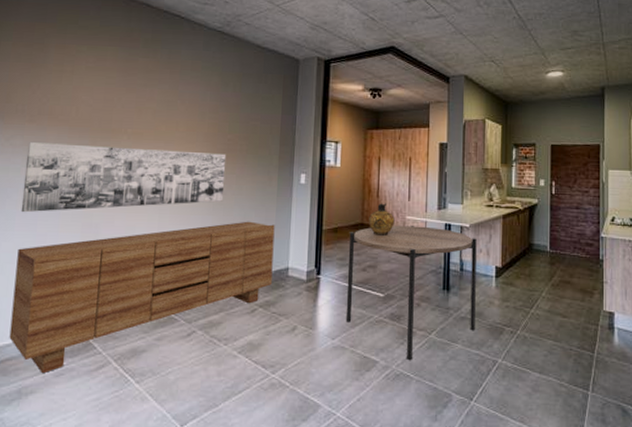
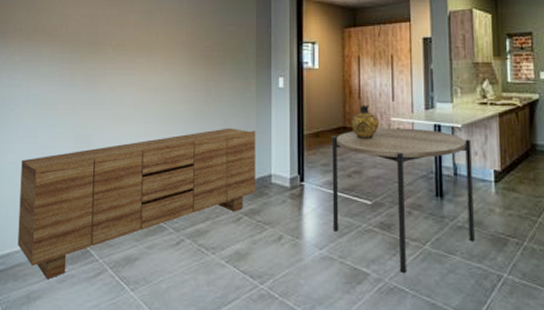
wall art: present [21,142,227,213] -> none [22,58,205,126]

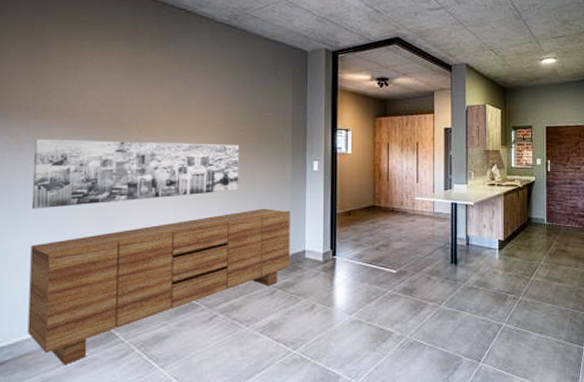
wall art: none [22,58,205,126] -> present [31,139,240,210]
dining table: present [331,128,475,273] -> none [361,206,481,329]
ceramic jug: present [351,104,379,140] -> none [380,186,404,217]

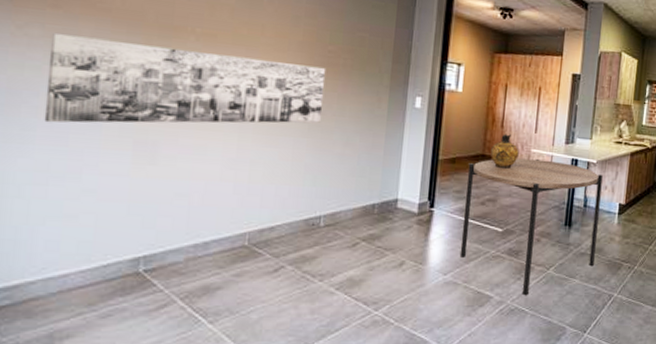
sideboard: present [27,208,290,365] -> none [33,146,384,315]
dining table: none [361,206,481,329] -> present [459,158,603,295]
ceramic jug: none [380,186,404,217] -> present [490,134,519,170]

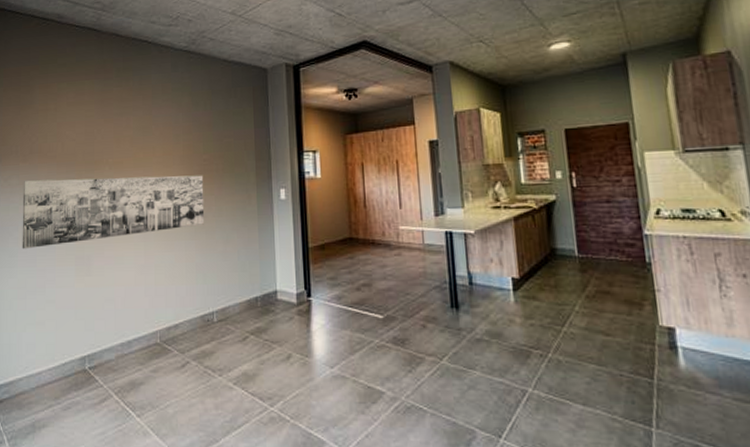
dining table: present [459,158,603,295] -> none [338,236,495,390]
ceramic jug: present [490,134,519,170] -> none [358,213,387,251]

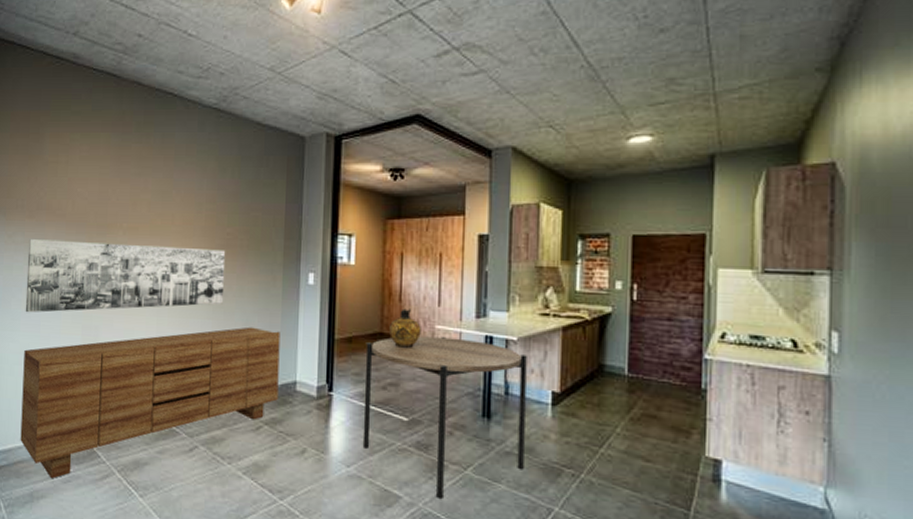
sideboard: none [21,243,261,407] -> present [20,327,280,479]
dining table: none [338,236,495,390] -> present [362,336,527,498]
ceramic jug: none [358,213,387,251] -> present [389,308,421,349]

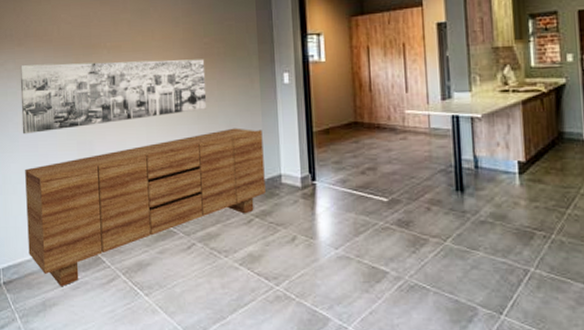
dining table: present [362,336,527,498] -> none [342,120,499,270]
ceramic jug: present [389,308,421,349] -> none [363,97,393,135]

